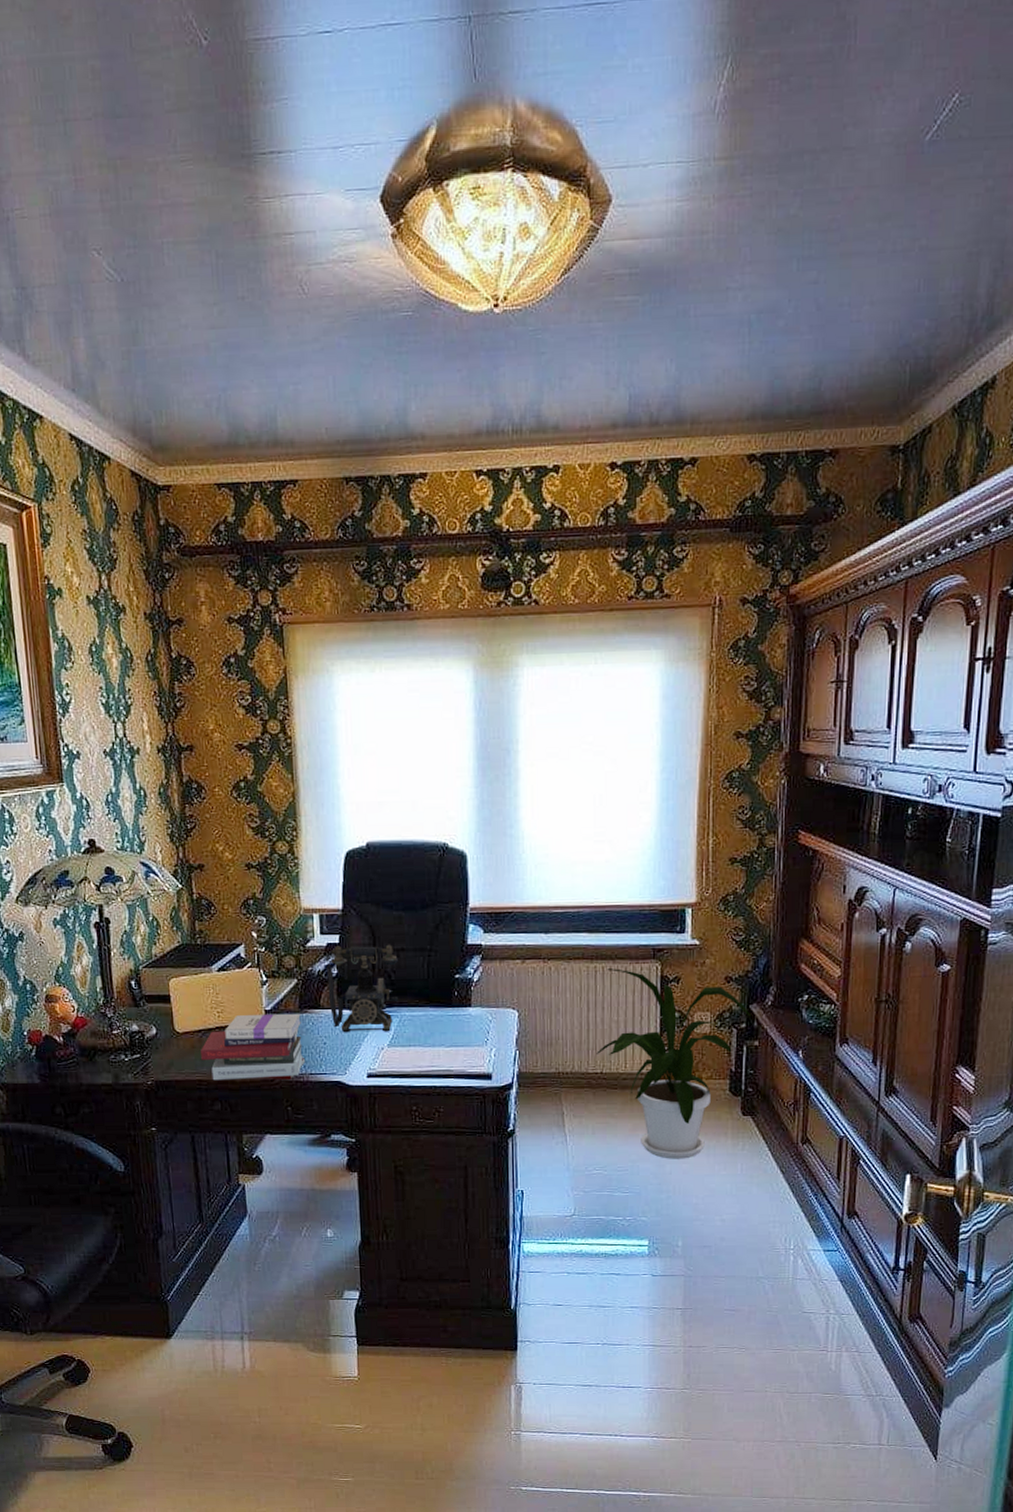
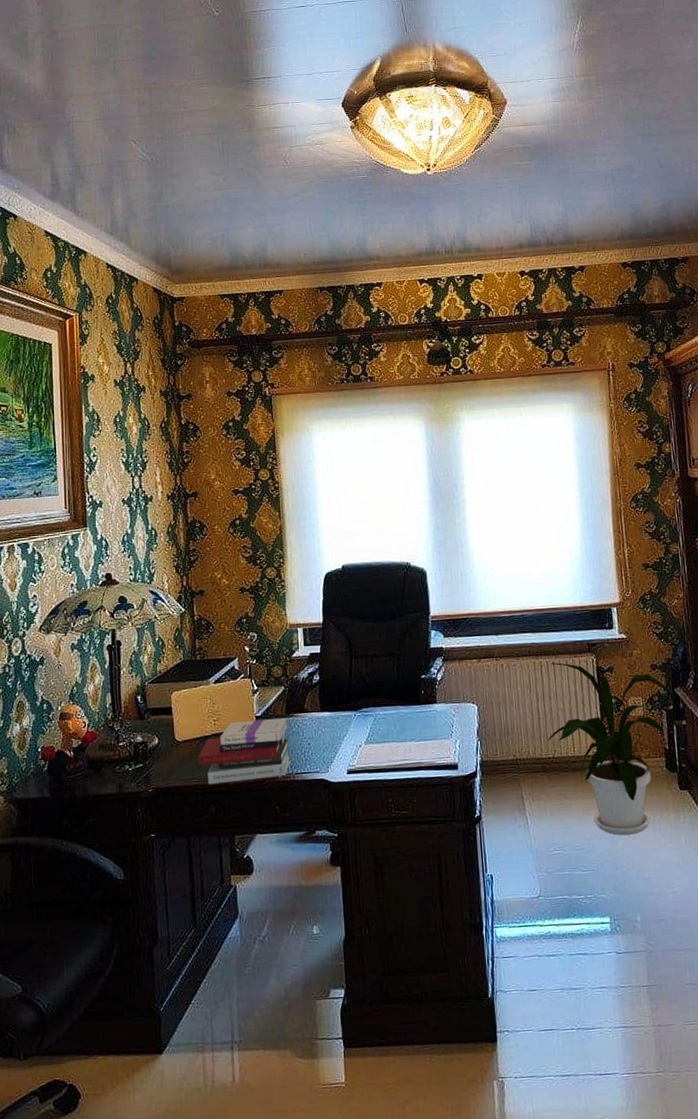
telephone: present [325,944,399,1033] -> none [308,651,374,733]

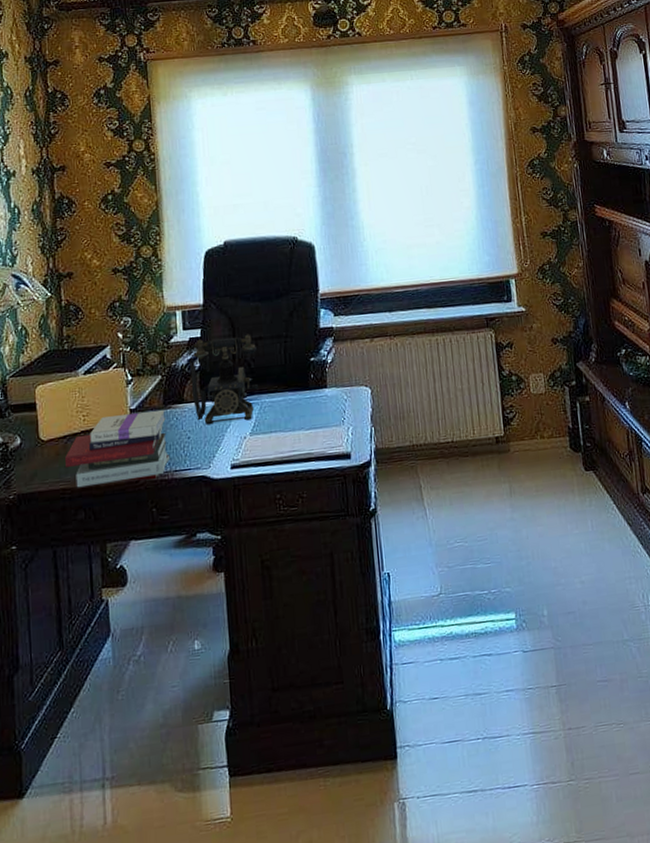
telephone: none [308,651,374,733] -> present [188,334,259,425]
house plant: present [548,662,676,836] -> none [446,339,579,523]

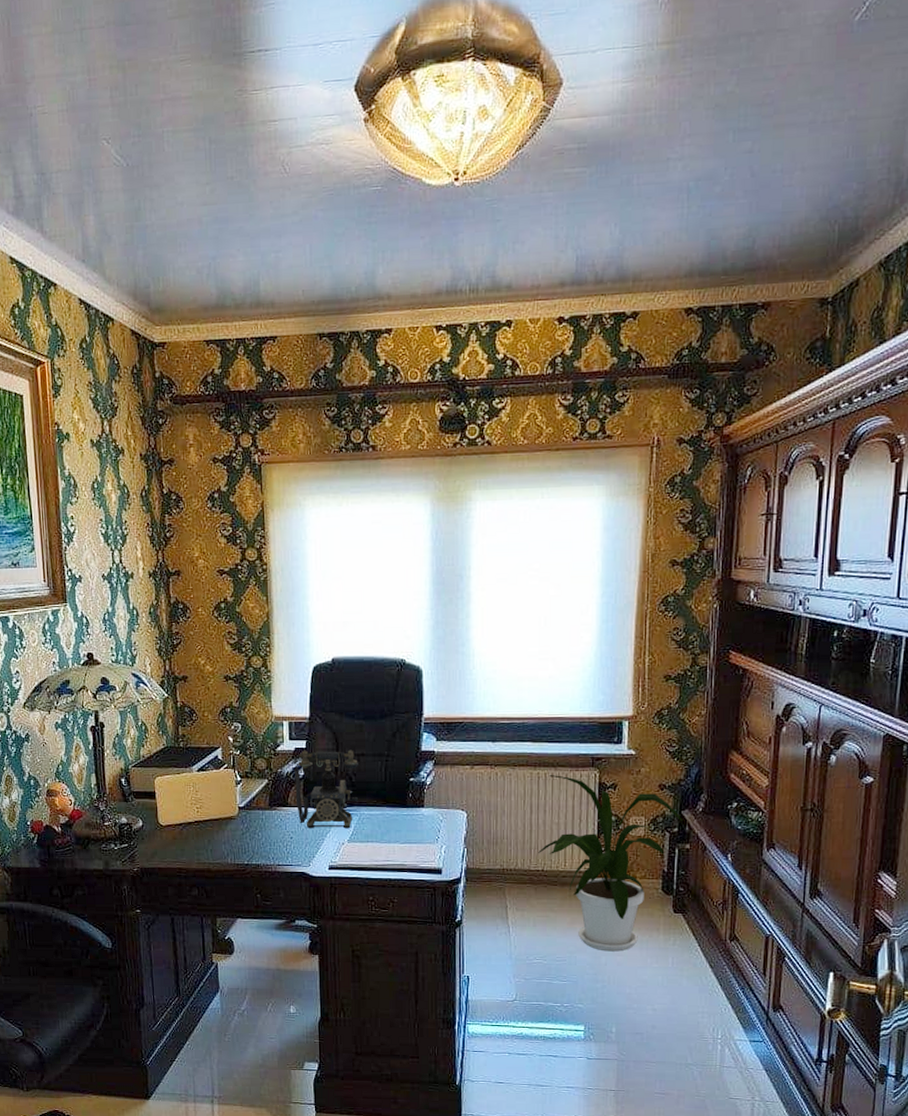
books: present [65,410,170,488] -> none [181,811,274,869]
house plant: none [446,339,579,523] -> present [538,775,683,952]

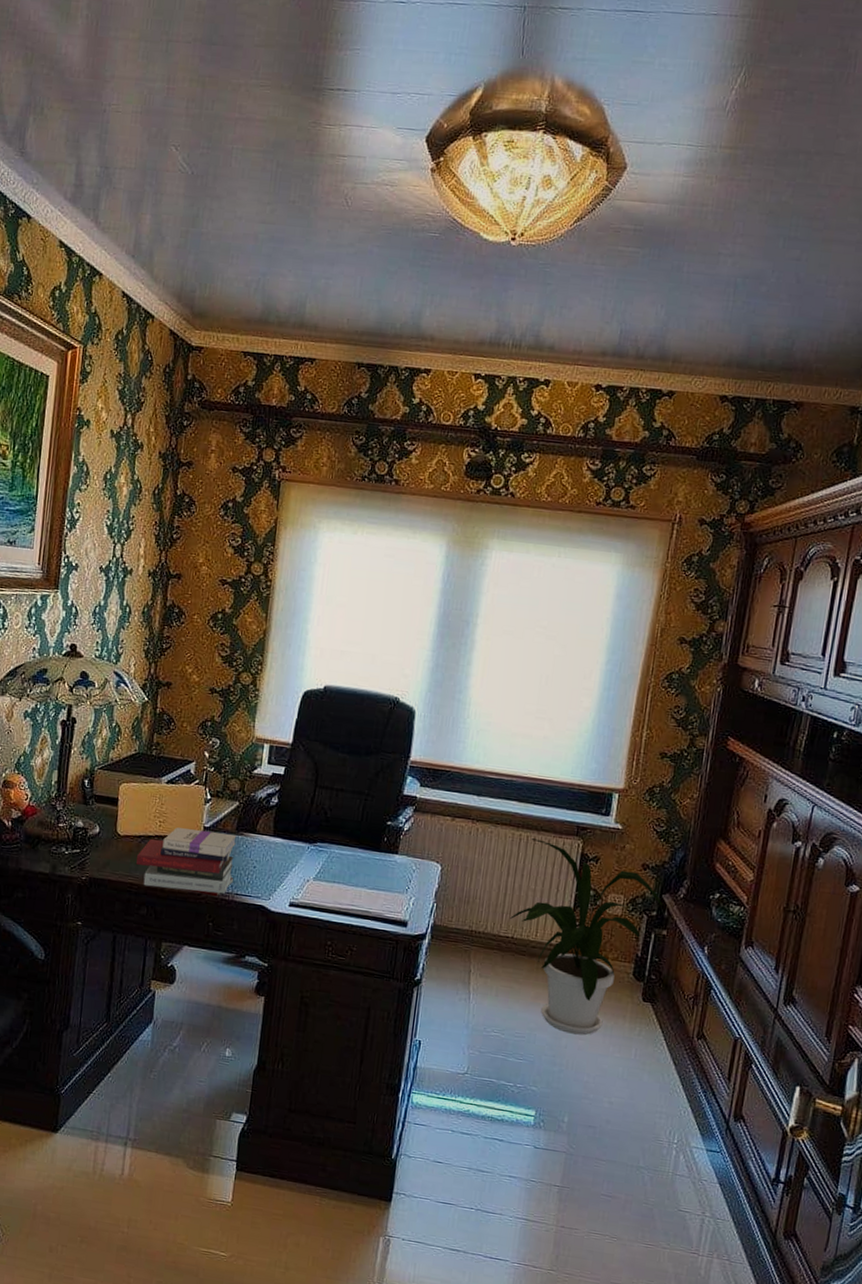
books: none [181,811,274,869] -> present [136,827,237,896]
telephone: present [293,749,359,829] -> none [264,776,336,866]

